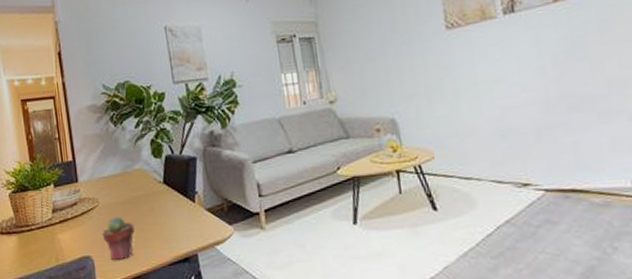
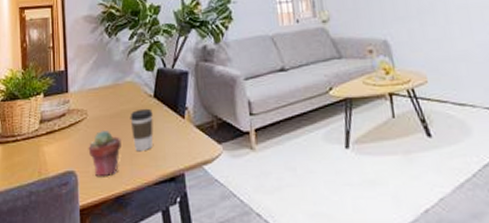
coffee cup: none [141,194,165,236] -> present [130,108,154,152]

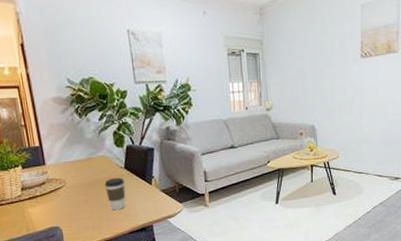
potted succulent: present [88,131,121,177] -> none [69,195,99,230]

